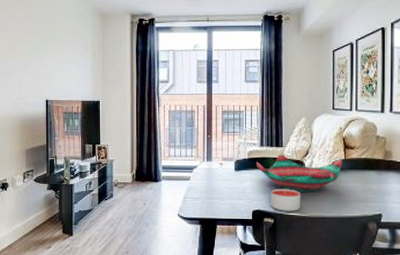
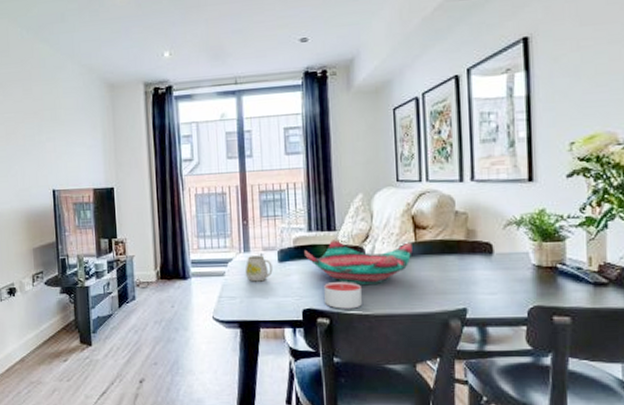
mug: none [207,164,230,186] -> present [245,255,273,282]

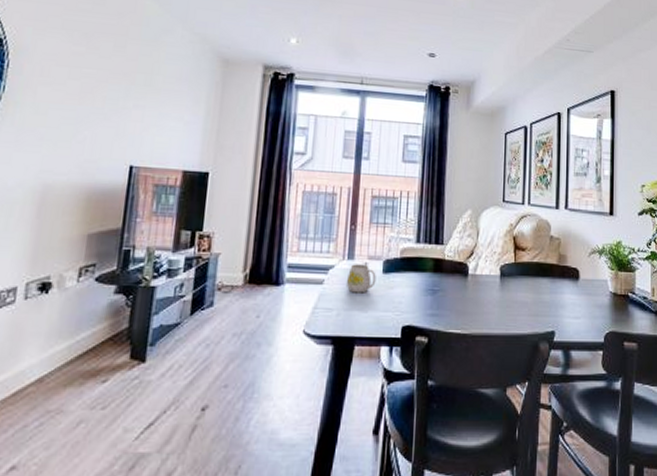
decorative bowl: present [305,239,412,284] -> none [410,254,512,302]
candle: present [324,282,362,309] -> none [425,298,462,327]

